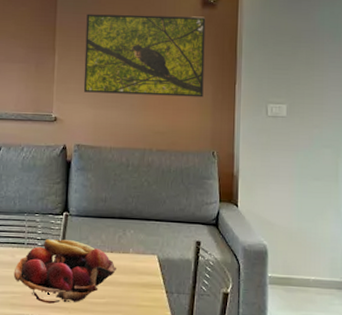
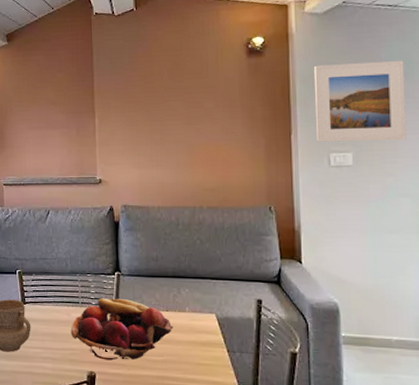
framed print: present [83,14,206,98] -> none [124,66,255,153]
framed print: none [257,21,333,96] -> present [313,60,407,142]

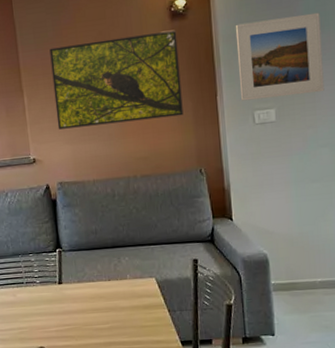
fruit basket: present [70,298,173,361] -> none [17,274,116,335]
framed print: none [124,66,255,153] -> present [49,29,184,130]

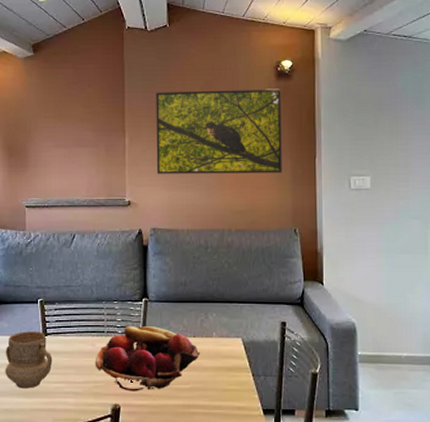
fruit basket: none [17,274,116,335] -> present [95,326,200,391]
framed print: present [235,12,324,101] -> none [337,88,418,166]

